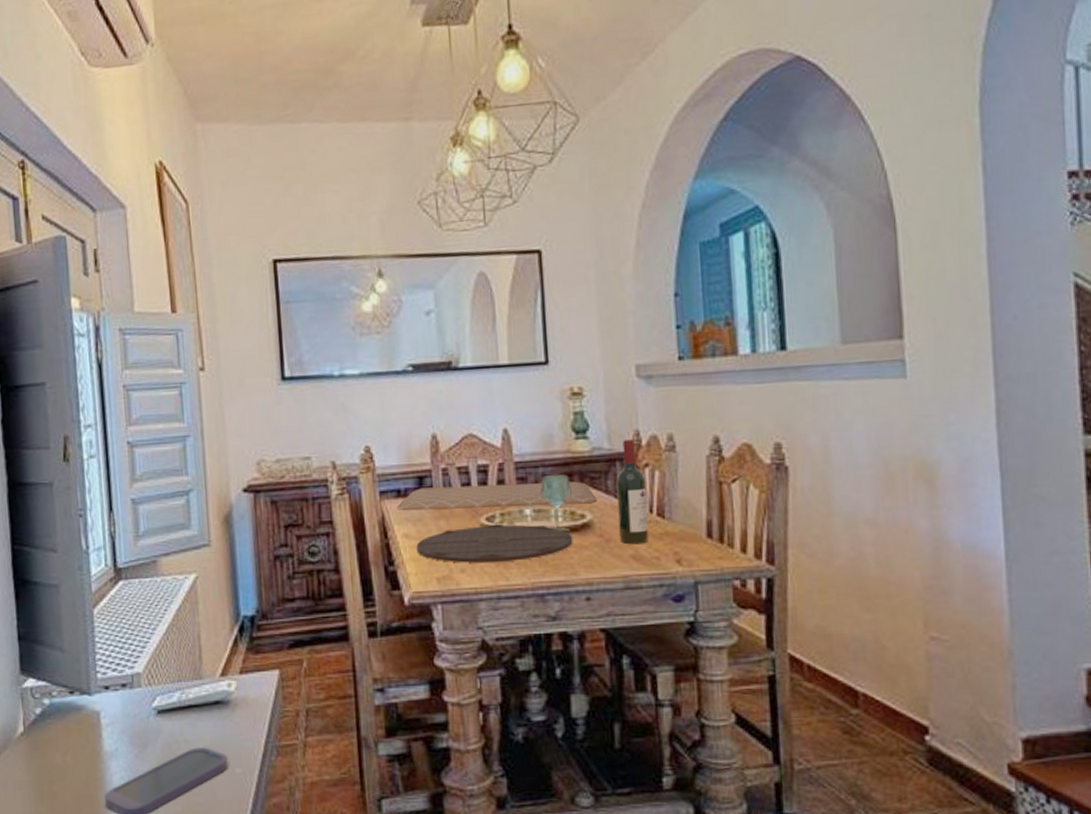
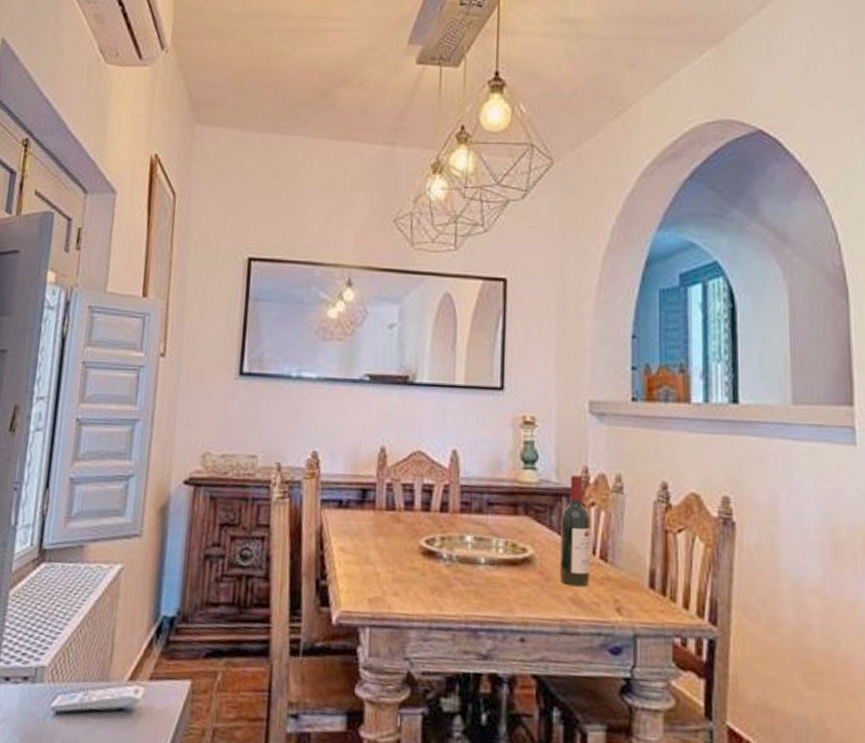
placemat: present [397,481,597,511] -> none [336,501,540,538]
placemat: present [416,524,573,563] -> none [351,547,512,590]
wine glass: present [539,474,573,533] -> none [483,502,516,567]

